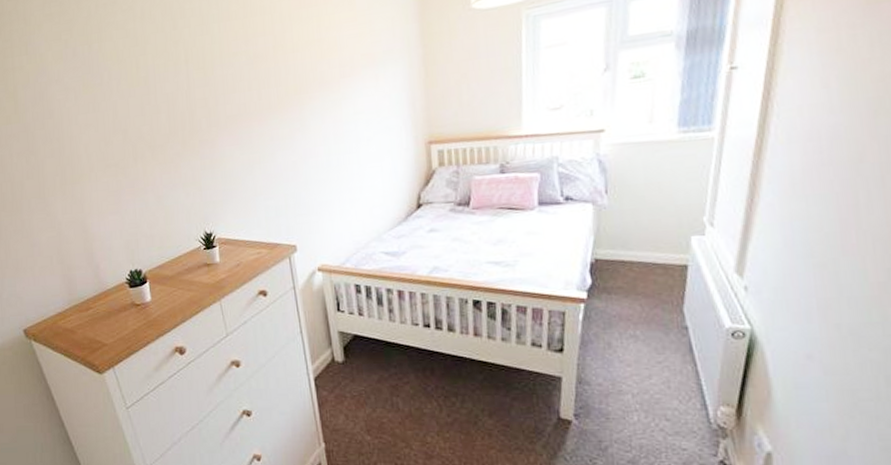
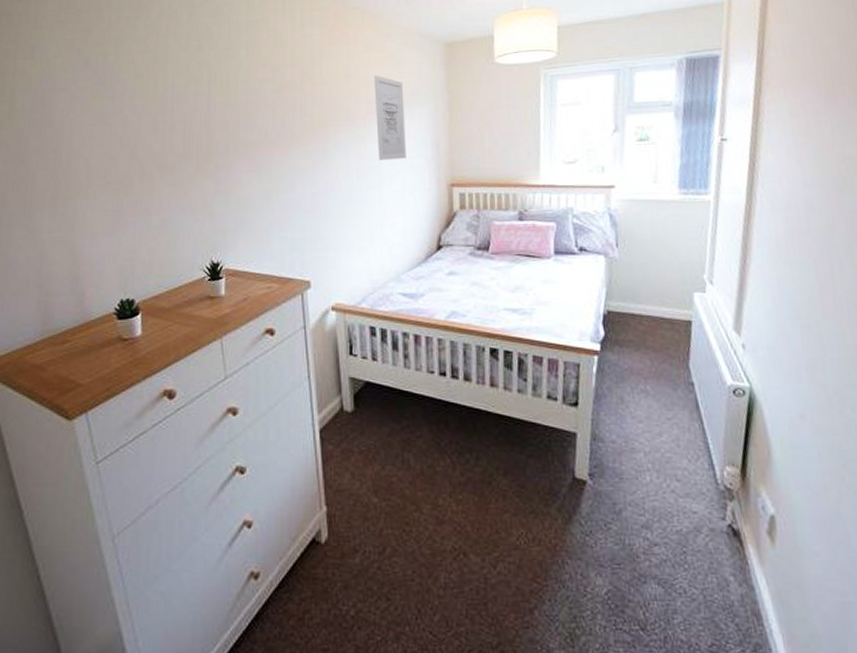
wall art: none [345,35,382,123] -> present [373,75,406,160]

